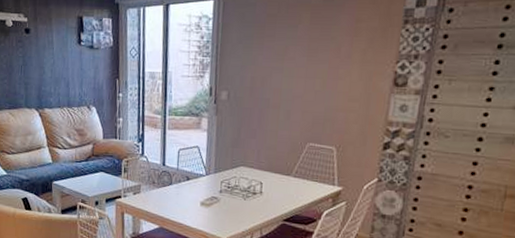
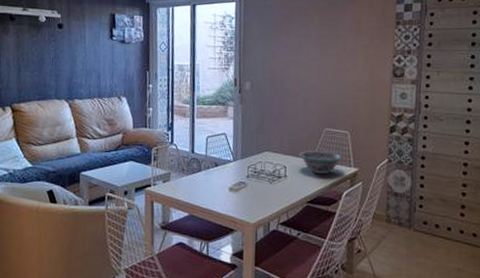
decorative bowl: none [277,166,327,192] -> present [299,150,343,174]

